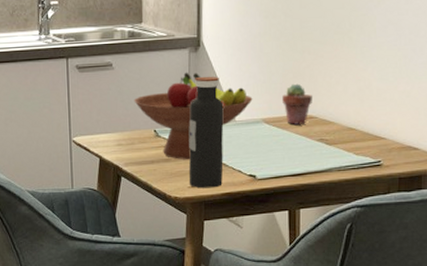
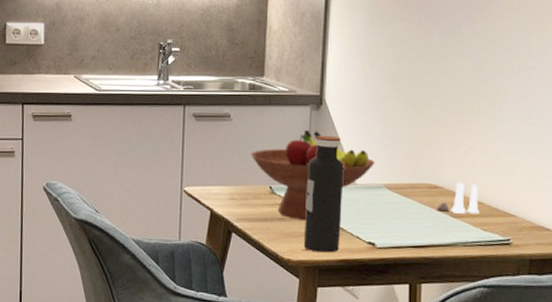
potted succulent: present [282,83,312,125] -> none [406,150,438,193]
salt and pepper shaker set: none [311,111,351,141] -> present [436,183,479,215]

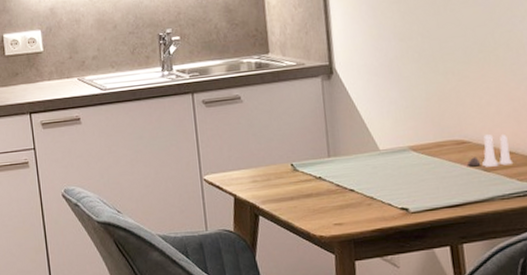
fruit bowl: present [250,129,375,220] -> none [266,101,396,194]
water bottle: present [303,135,344,253] -> none [327,104,372,225]

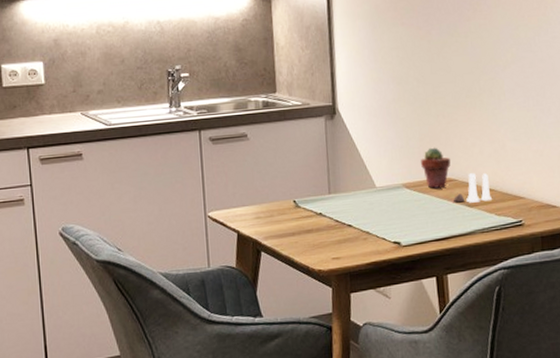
potted succulent: none [428,107,463,151] -> present [421,147,451,188]

